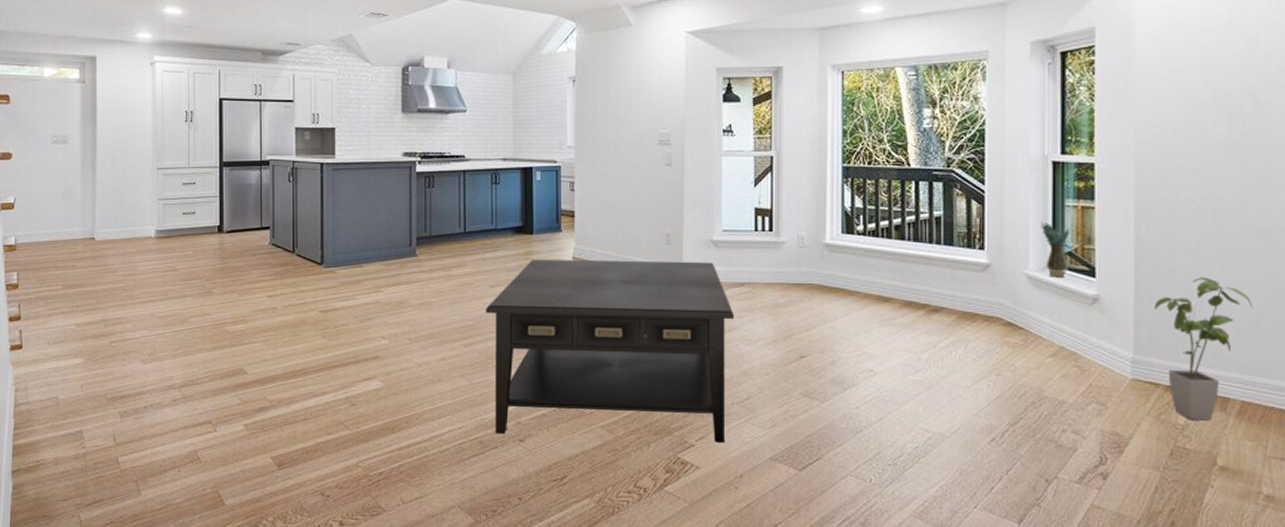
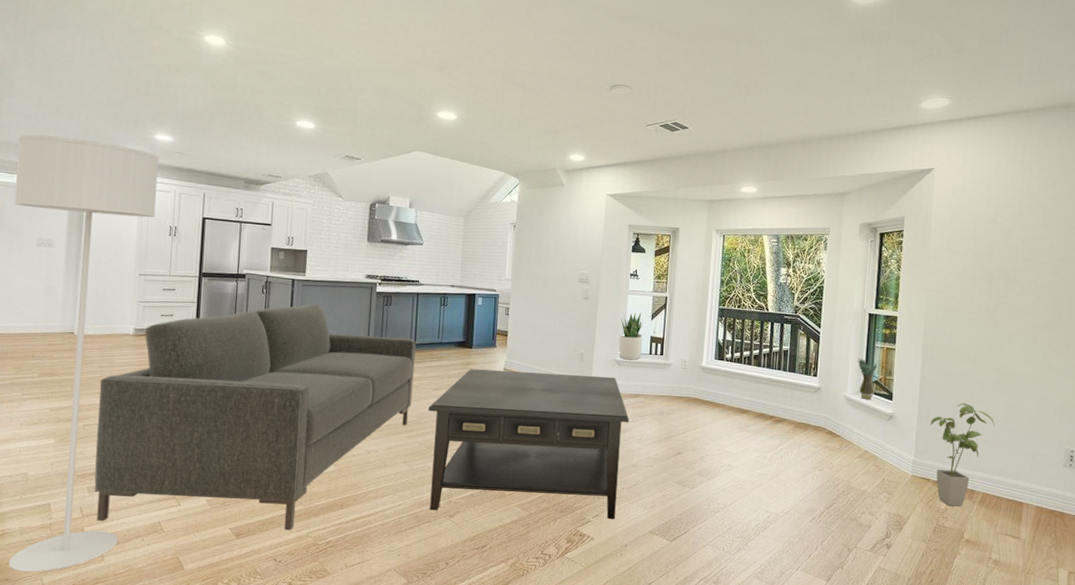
floor lamp: none [26,20,170,508] -> present [8,134,159,573]
sofa: none [124,190,466,459] -> present [94,303,416,530]
planter: none [714,178,744,239] -> present [618,312,643,360]

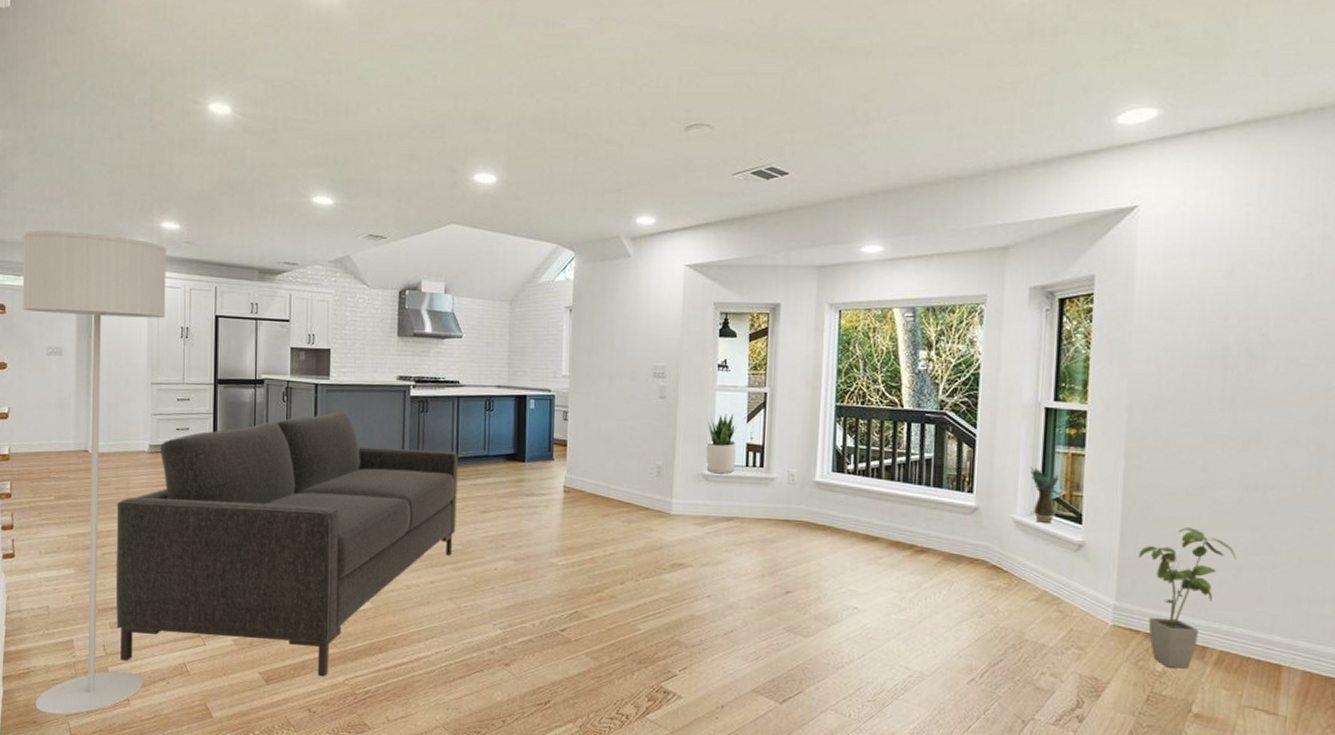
coffee table: present [427,369,630,519] -> none [474,487,723,673]

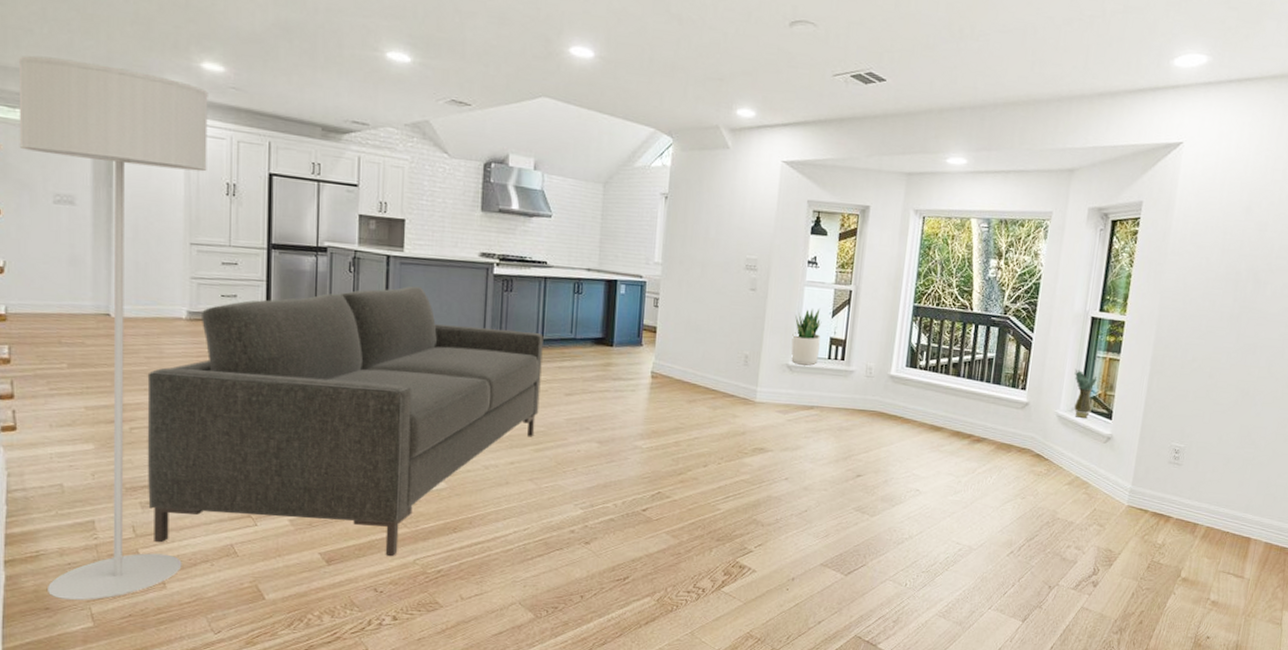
house plant: present [1138,527,1237,669] -> none [1153,424,1228,542]

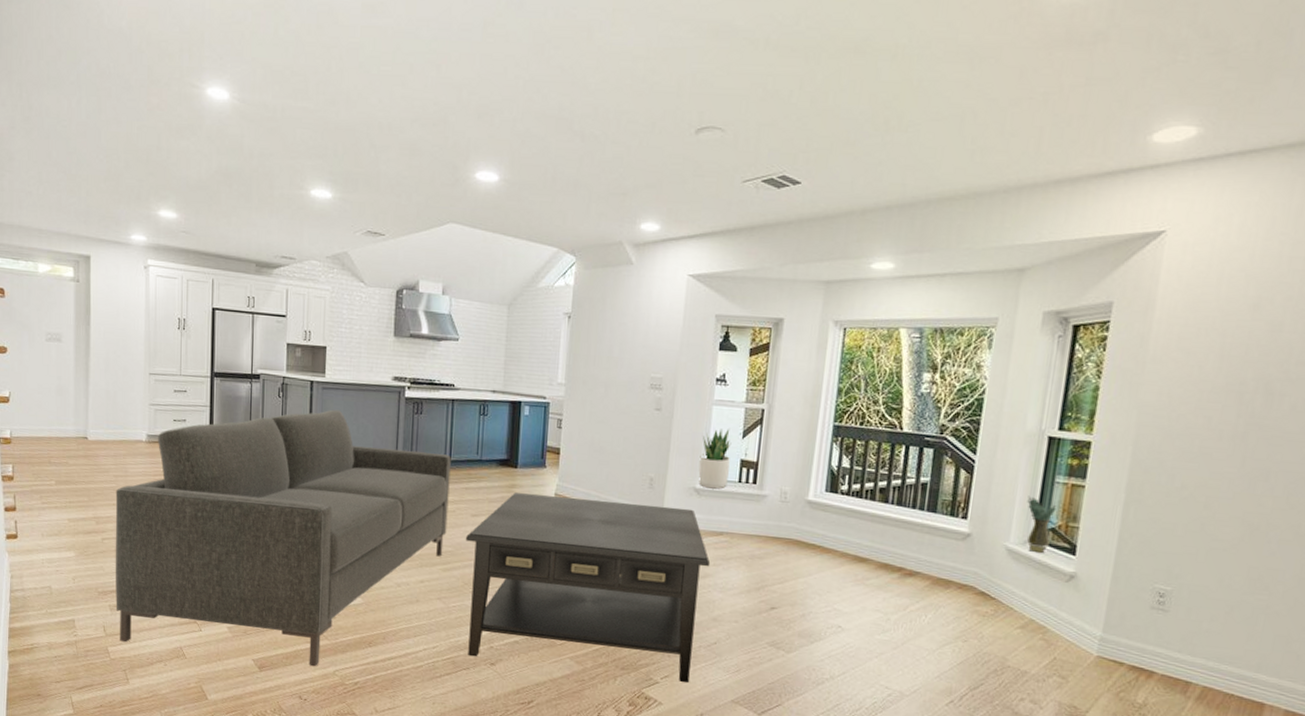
floor lamp: present [18,55,208,601] -> none [21,214,164,690]
coffee table: none [558,371,802,549] -> present [465,493,711,682]

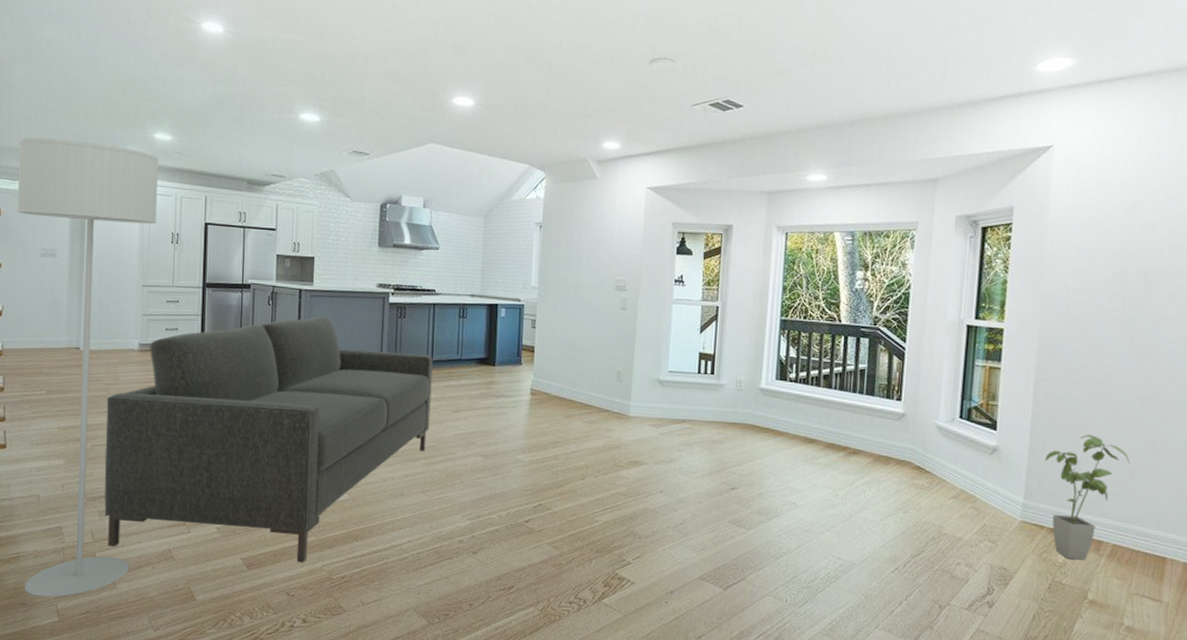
floor lamp: none [21,214,164,690] -> present [17,137,159,598]
coffee table: present [465,493,711,682] -> none [447,389,675,562]
planter: present [698,428,732,489] -> none [661,325,691,380]
vase: present [1027,495,1057,553] -> none [952,378,978,429]
house plant: none [1130,563,1231,702] -> present [1045,434,1130,560]

